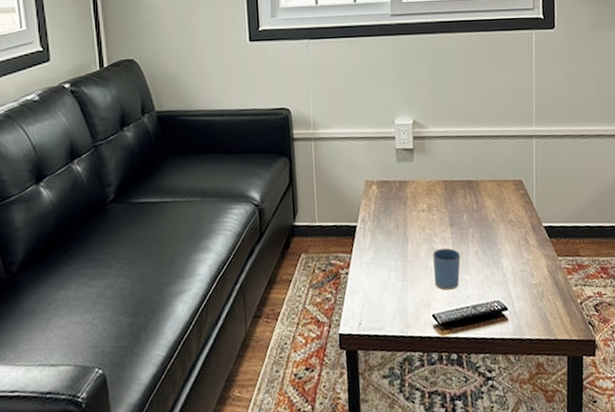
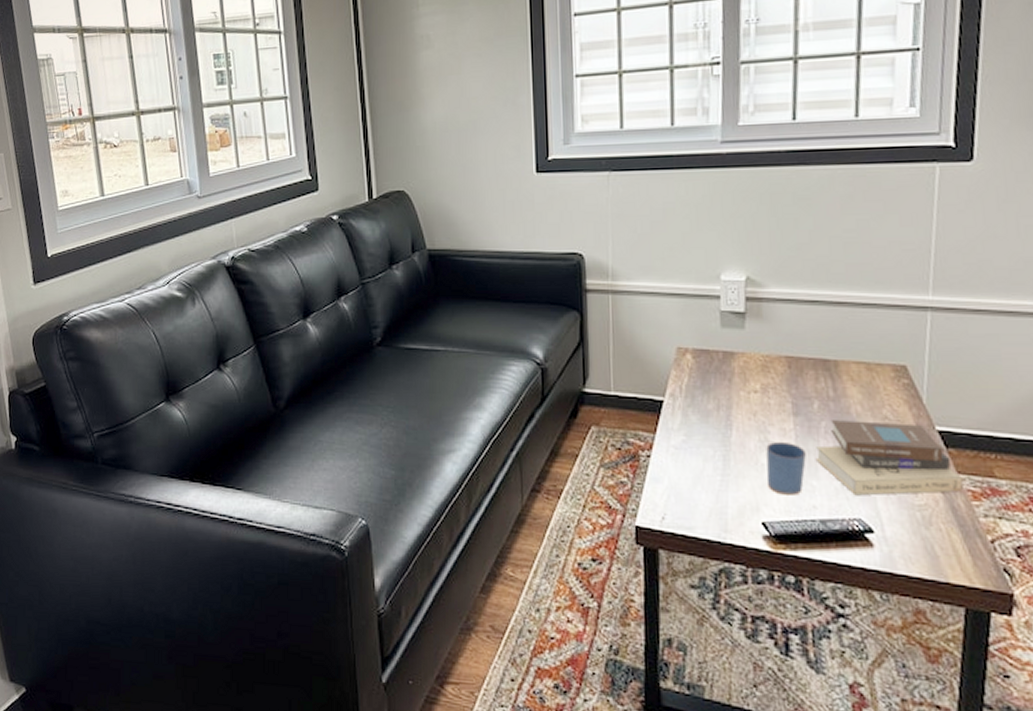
books: none [466,223,561,283] -> present [815,420,963,496]

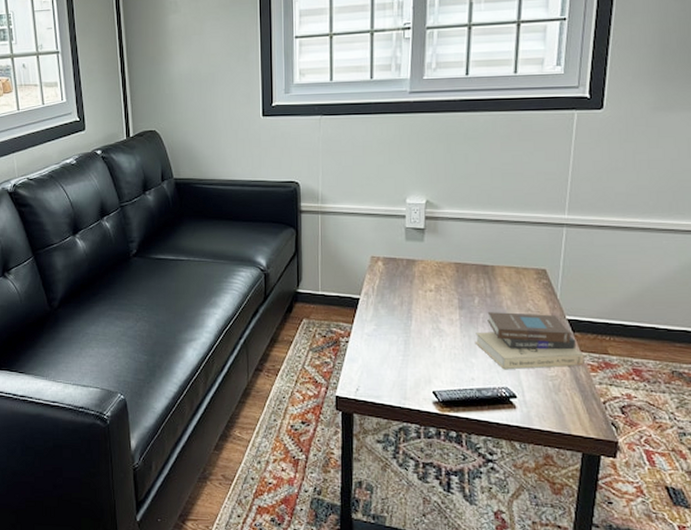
mug: present [766,442,806,495] -> none [437,330,468,370]

